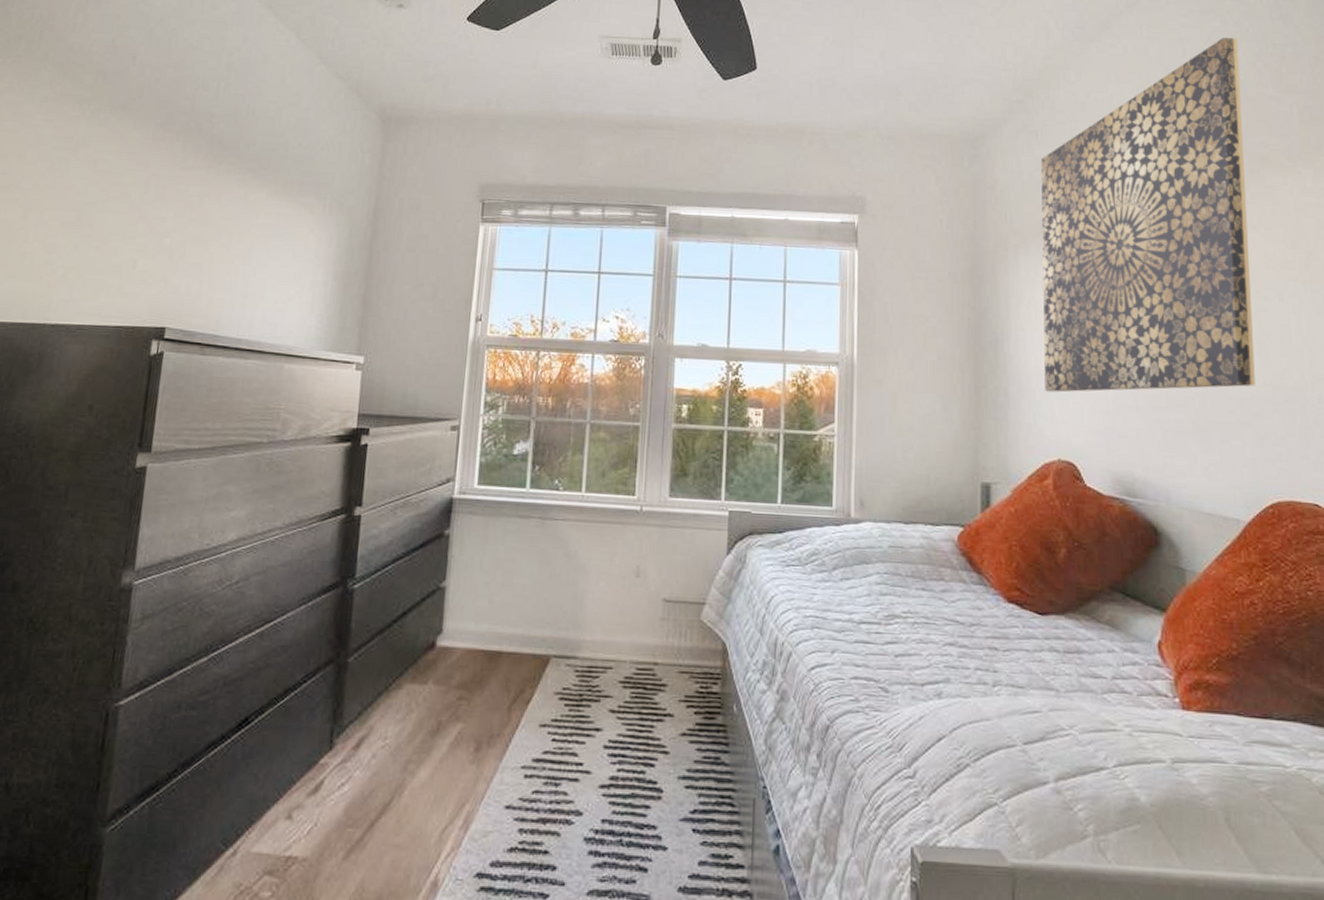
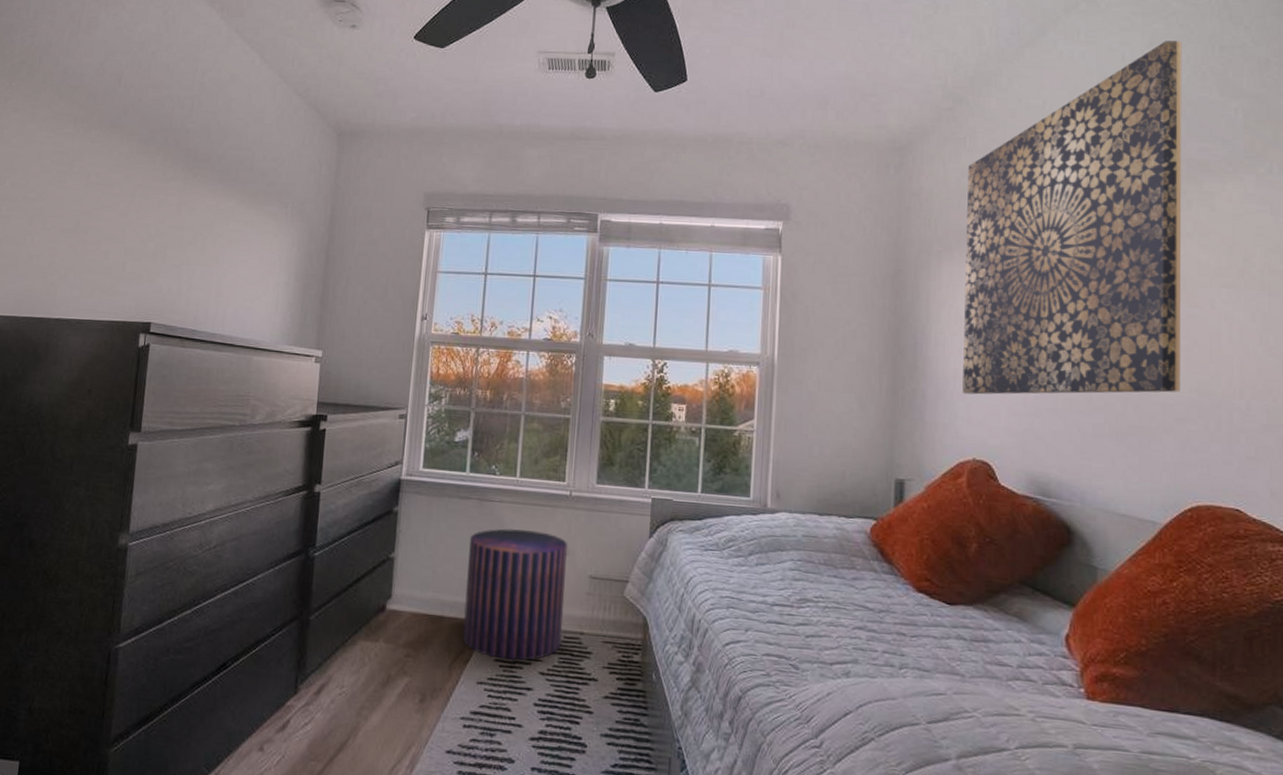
pouf: none [523,550,638,698] -> present [462,528,567,661]

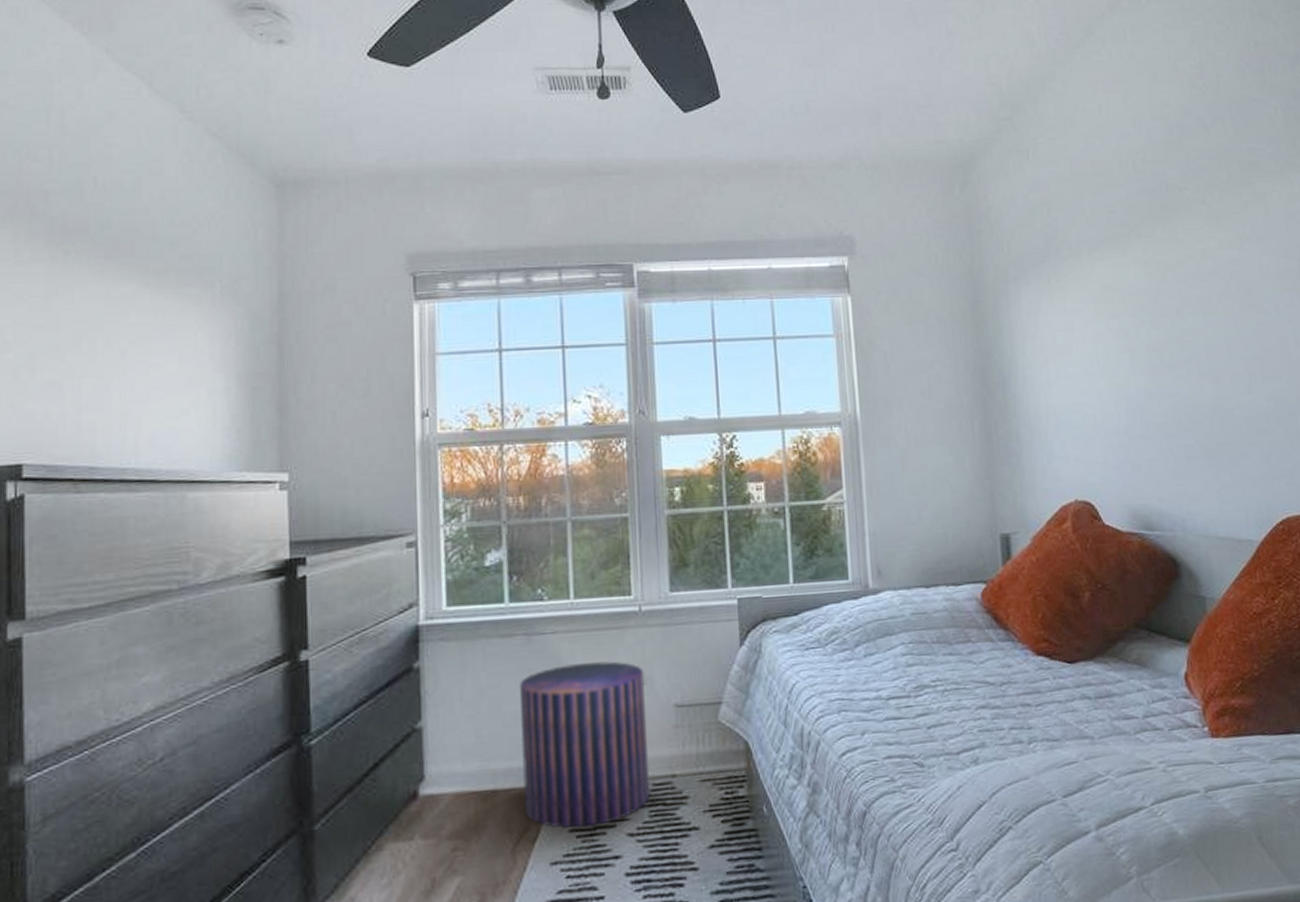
wall art: present [962,41,1182,395] -> none [1034,38,1259,431]

